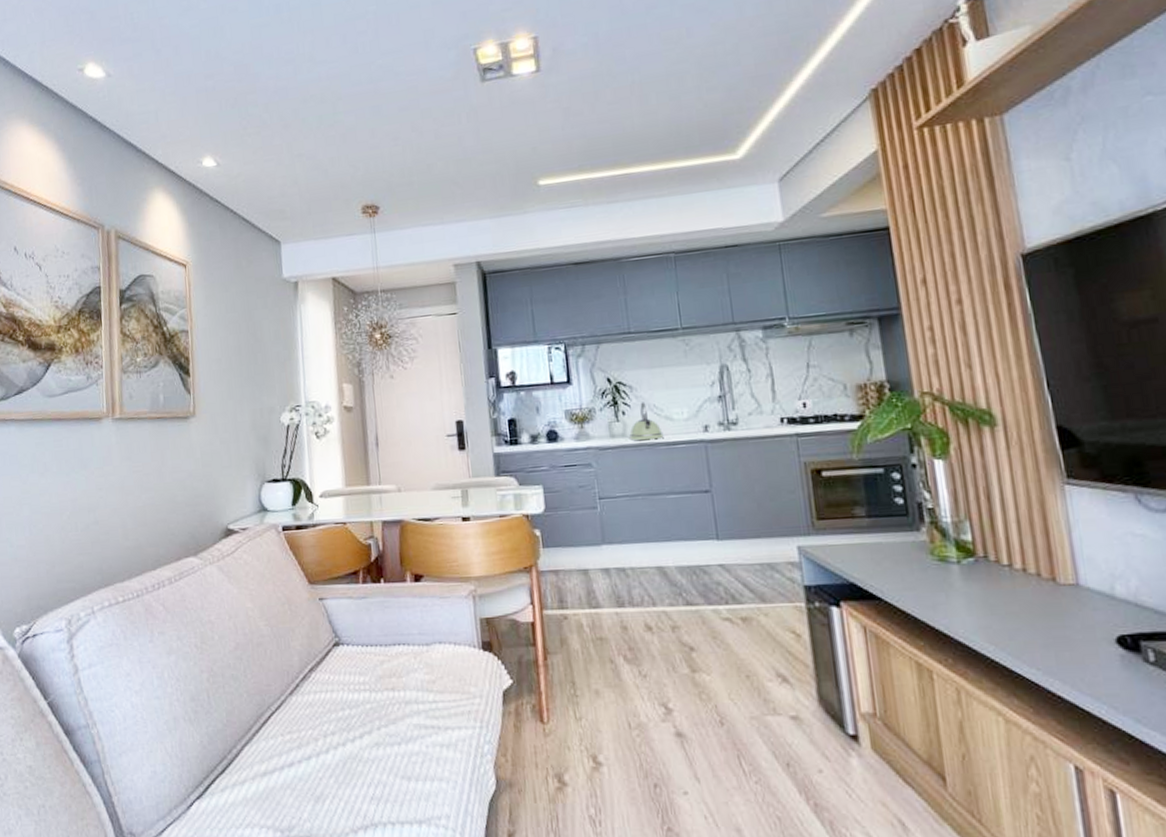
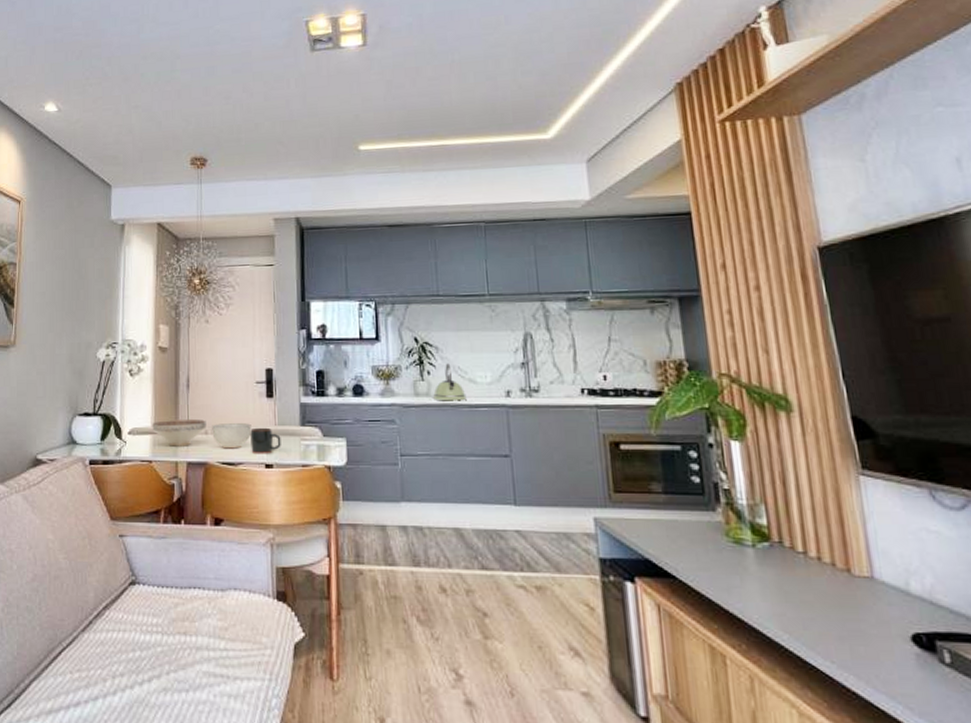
decorative bowl: none [343,477,399,507] -> present [152,418,207,446]
bowl: none [403,477,446,505] -> present [211,423,252,449]
mug: none [444,480,477,508] -> present [250,427,281,454]

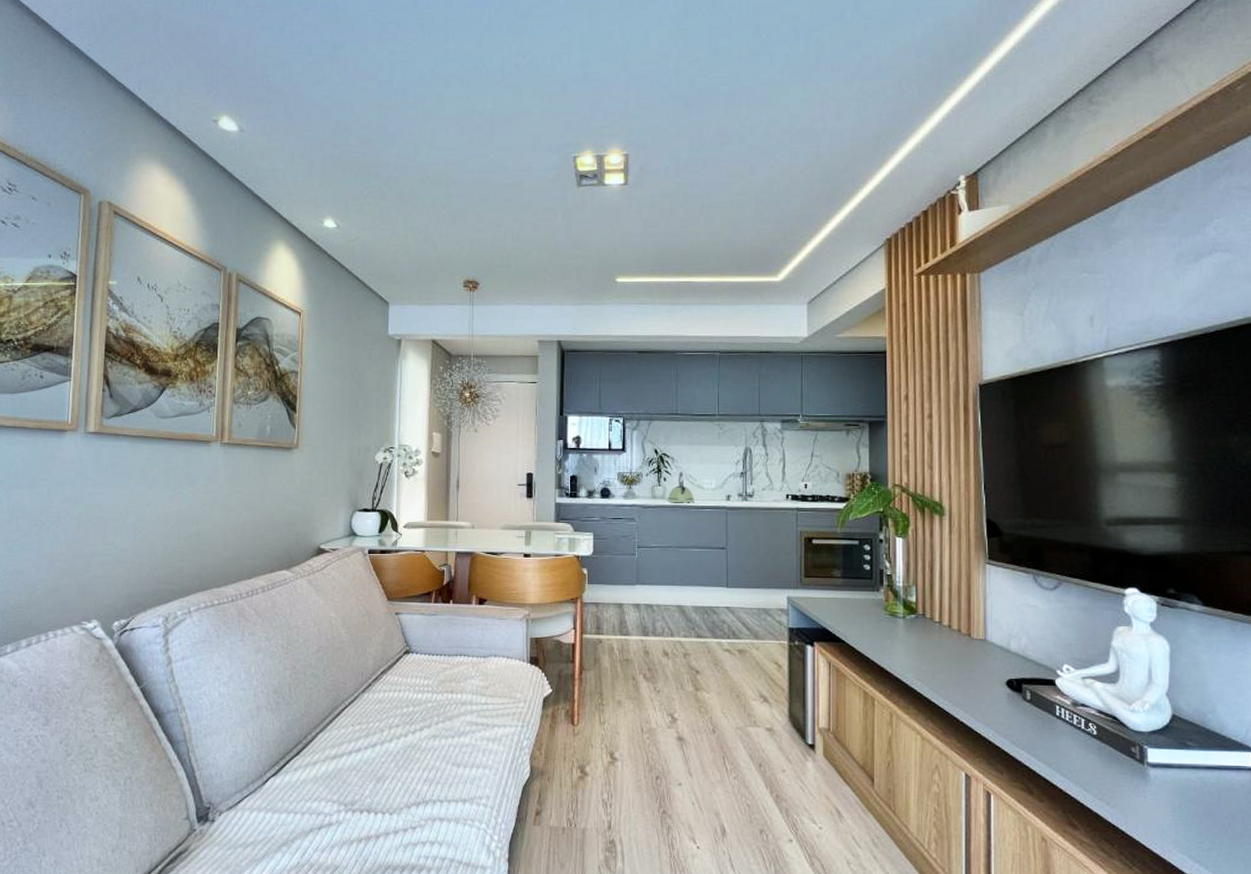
decorative bowl: present [152,418,207,446] -> none [425,515,474,539]
bowl: present [211,423,252,449] -> none [477,519,513,541]
mug: present [250,427,281,454] -> none [512,523,538,546]

